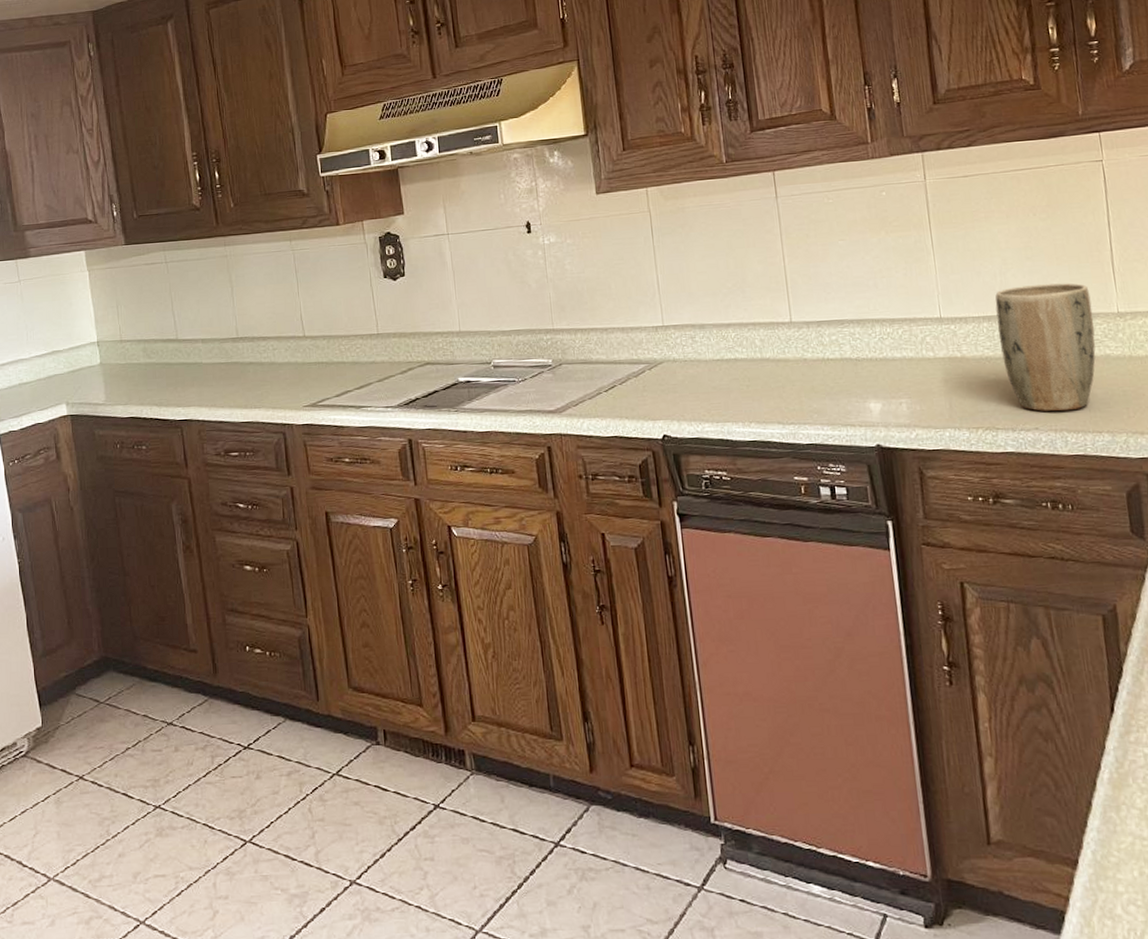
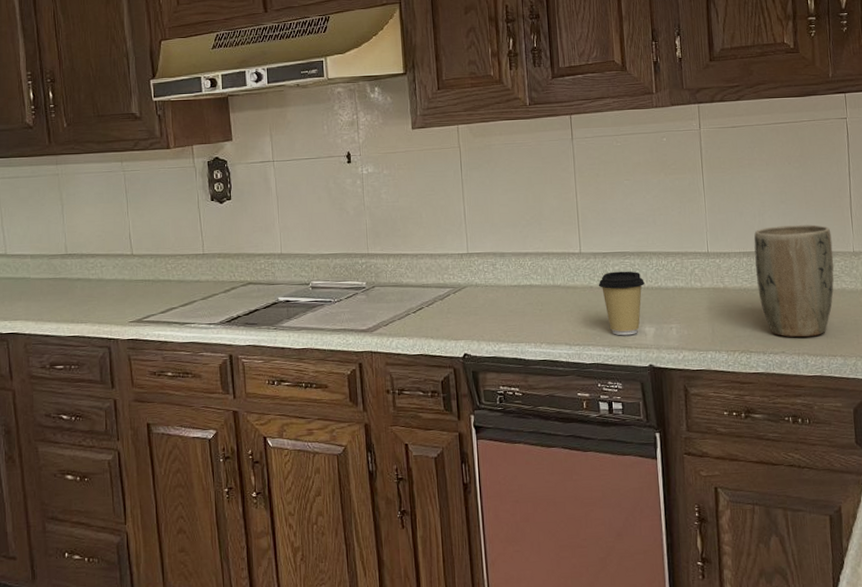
coffee cup: none [813,340,867,413] -> present [598,271,645,336]

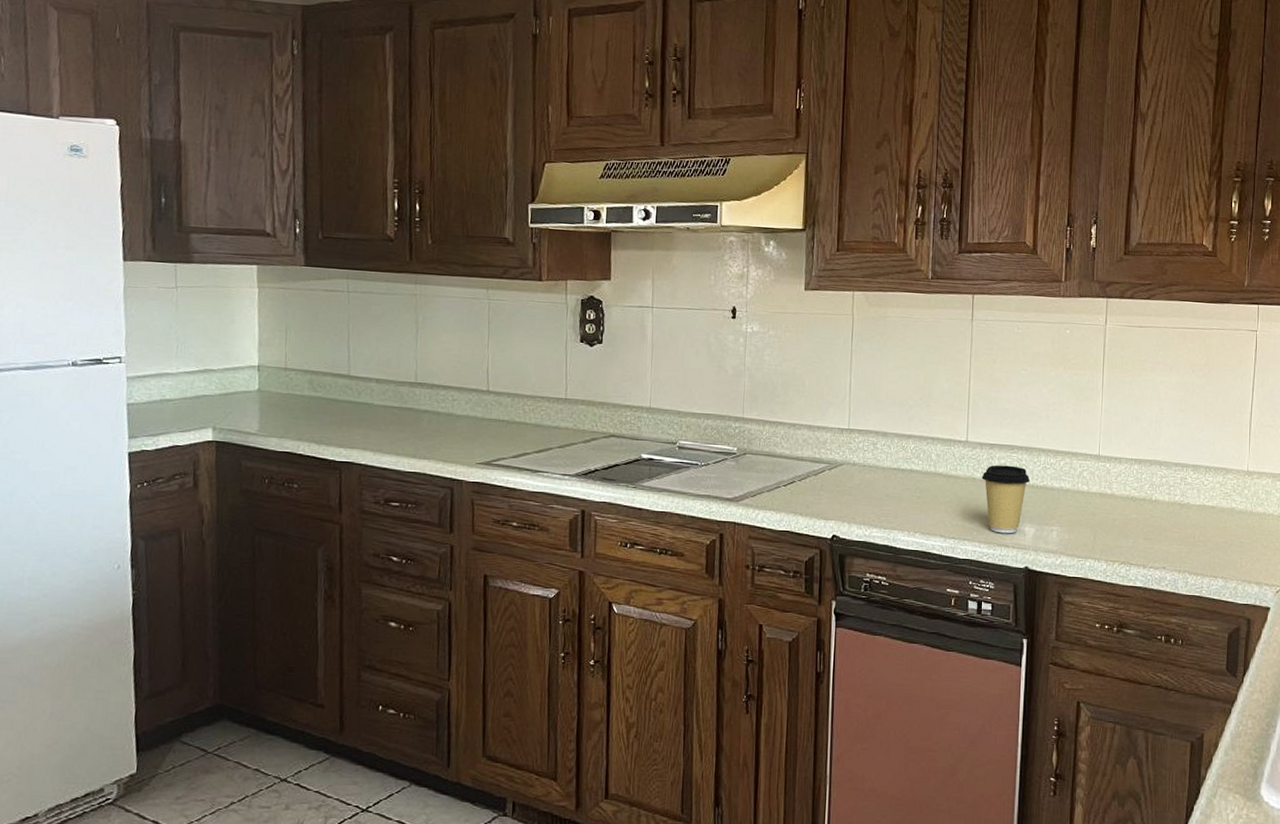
plant pot: present [754,224,834,338] -> none [1146,435,1227,555]

